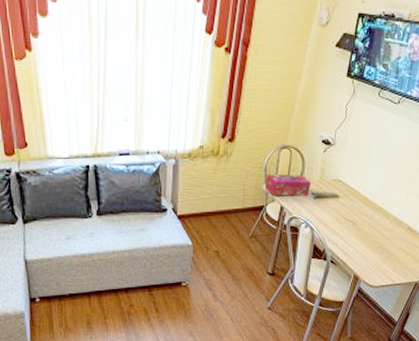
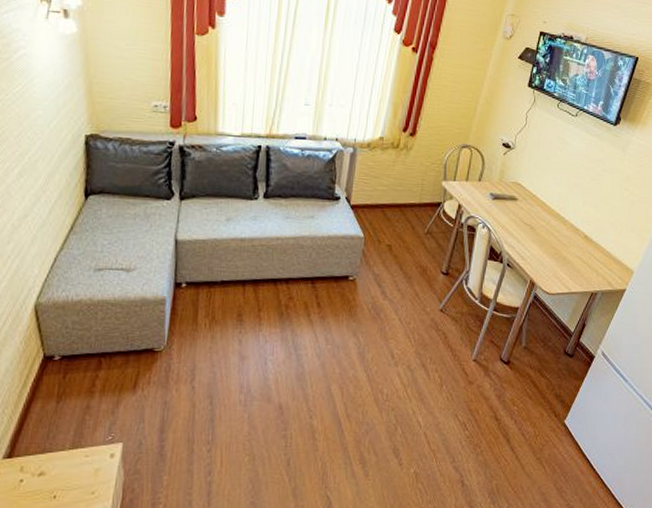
tissue box: present [264,173,312,196] -> none [443,170,491,196]

